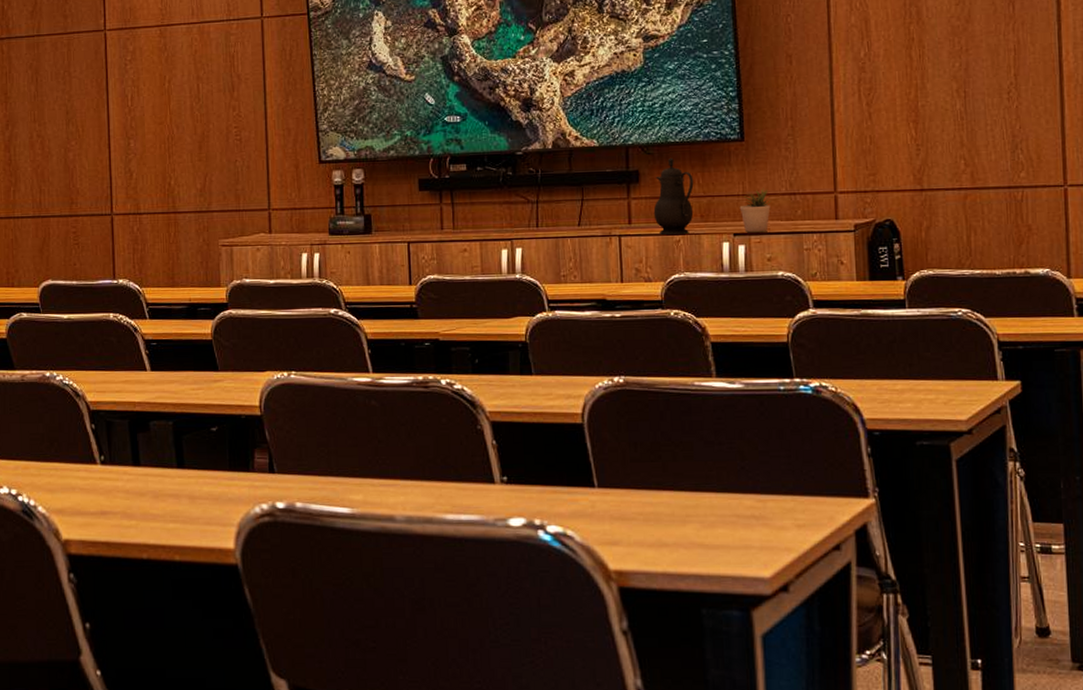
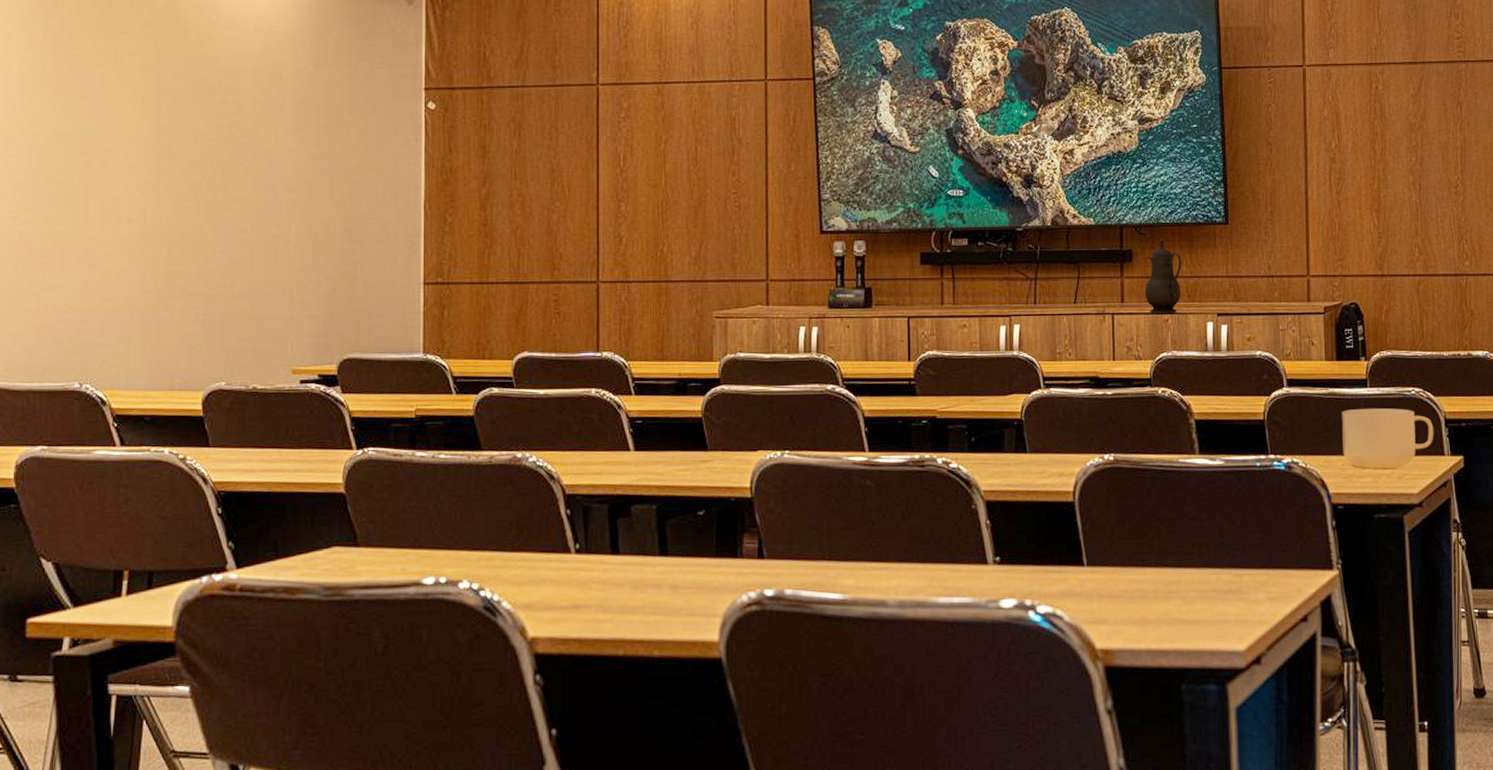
potted plant: present [739,187,772,233] -> none [1223,269,1252,313]
cup: none [877,329,985,394] -> present [1342,408,1434,469]

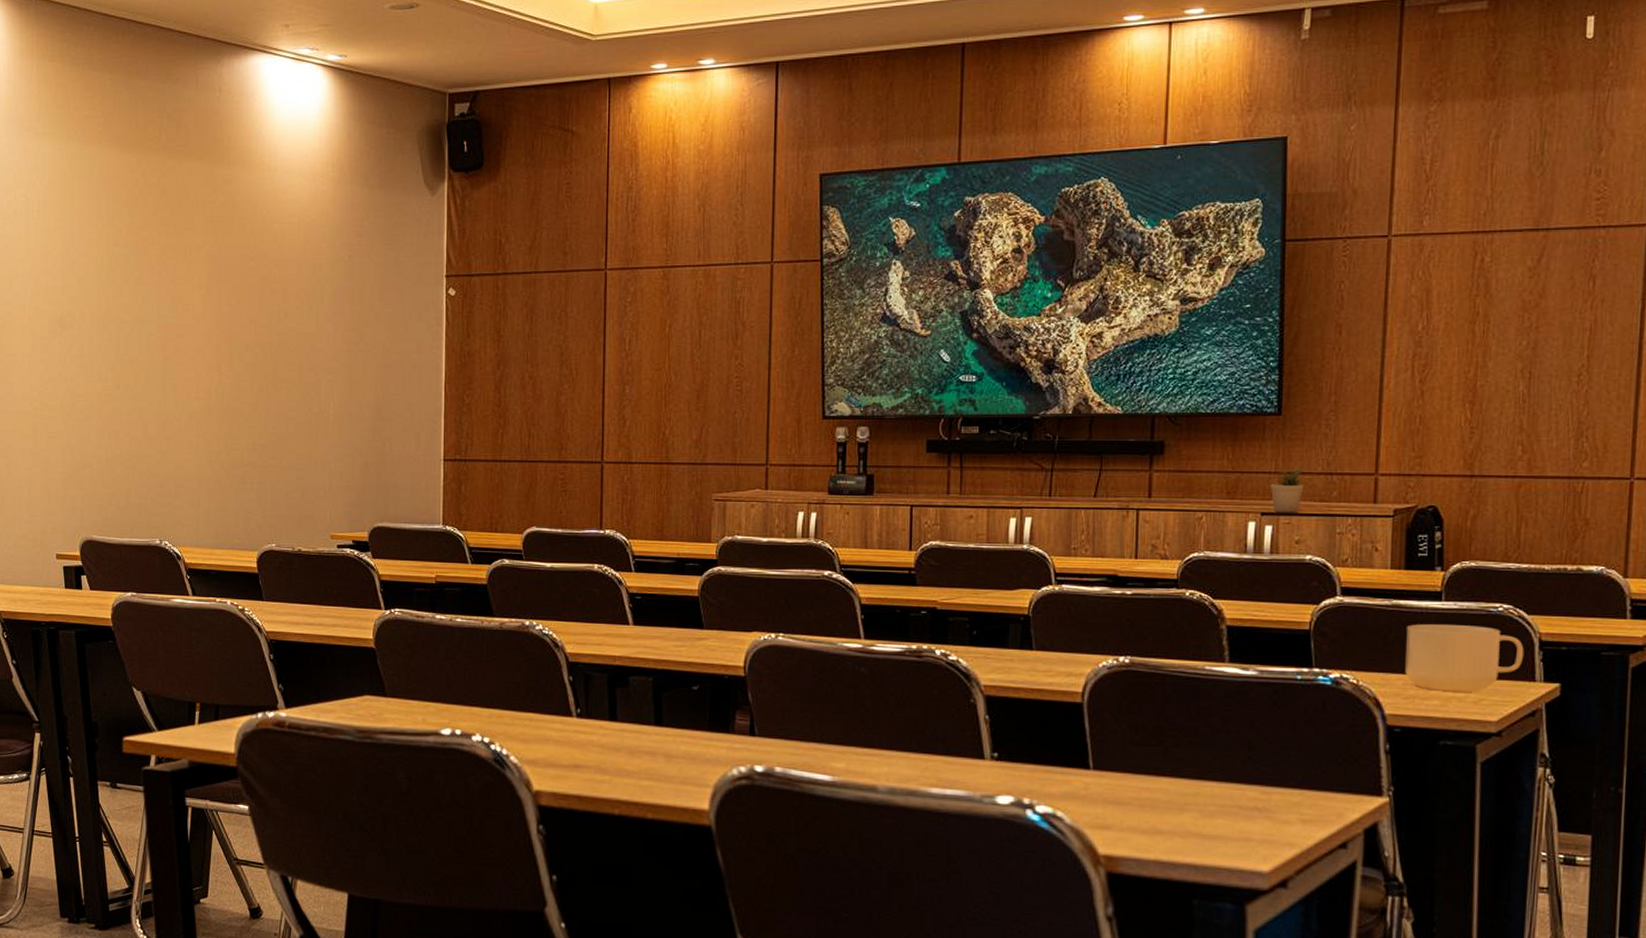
coffeepot: present [1144,238,1182,314] -> none [1176,429,1223,511]
potted plant: none [1223,269,1252,313] -> present [1270,465,1306,513]

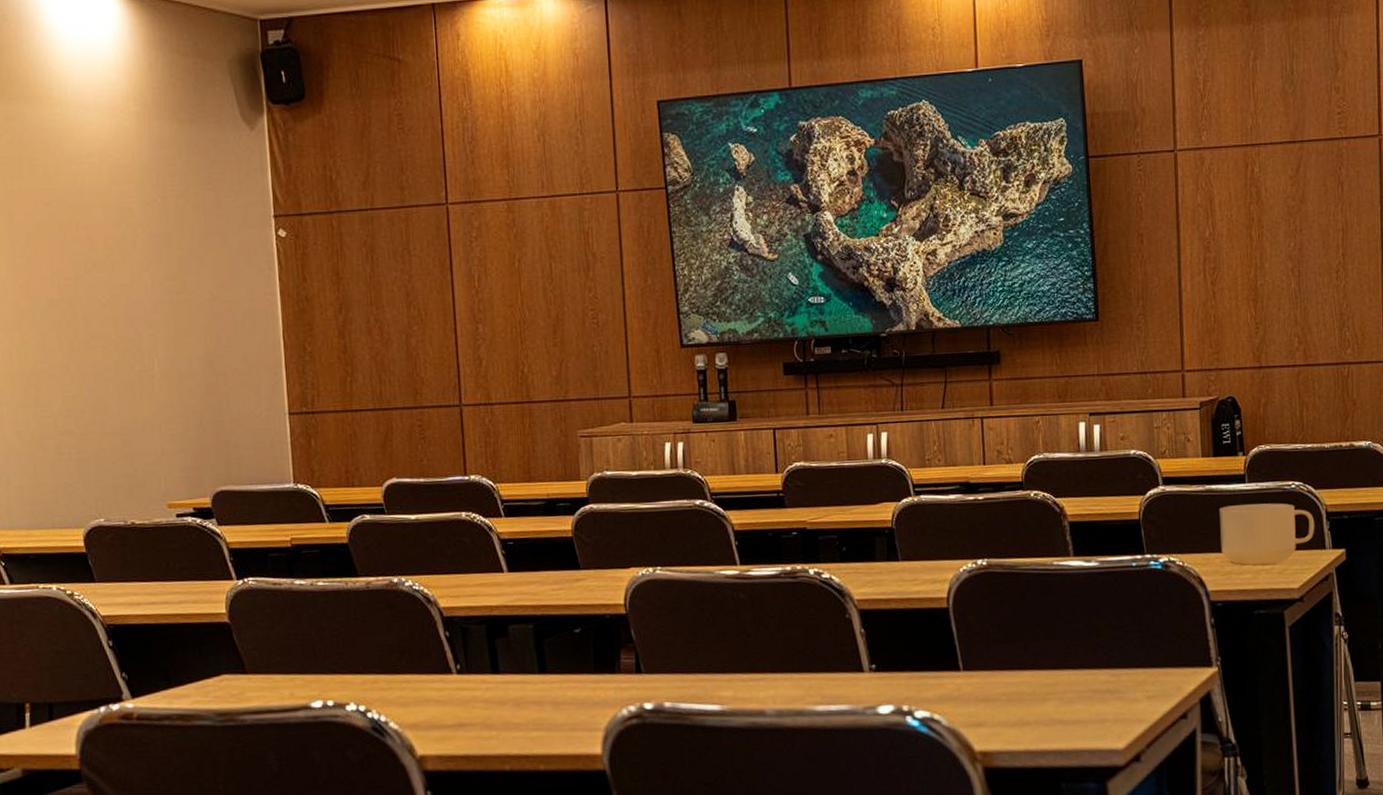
potted plant: present [1270,465,1306,513] -> none [1094,367,1124,413]

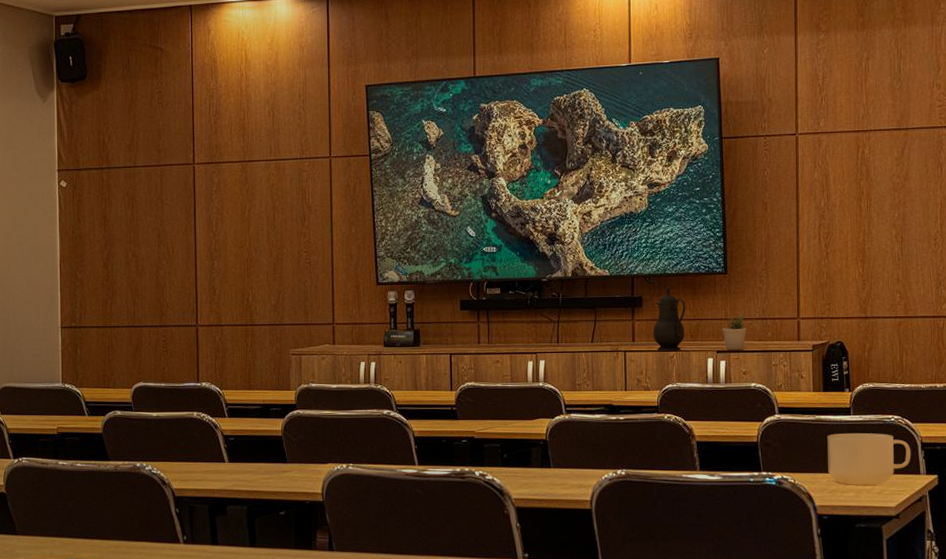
coffeepot: none [1014,338,1052,416] -> present [653,286,686,351]
potted plant: none [1094,367,1124,413] -> present [722,313,748,351]

